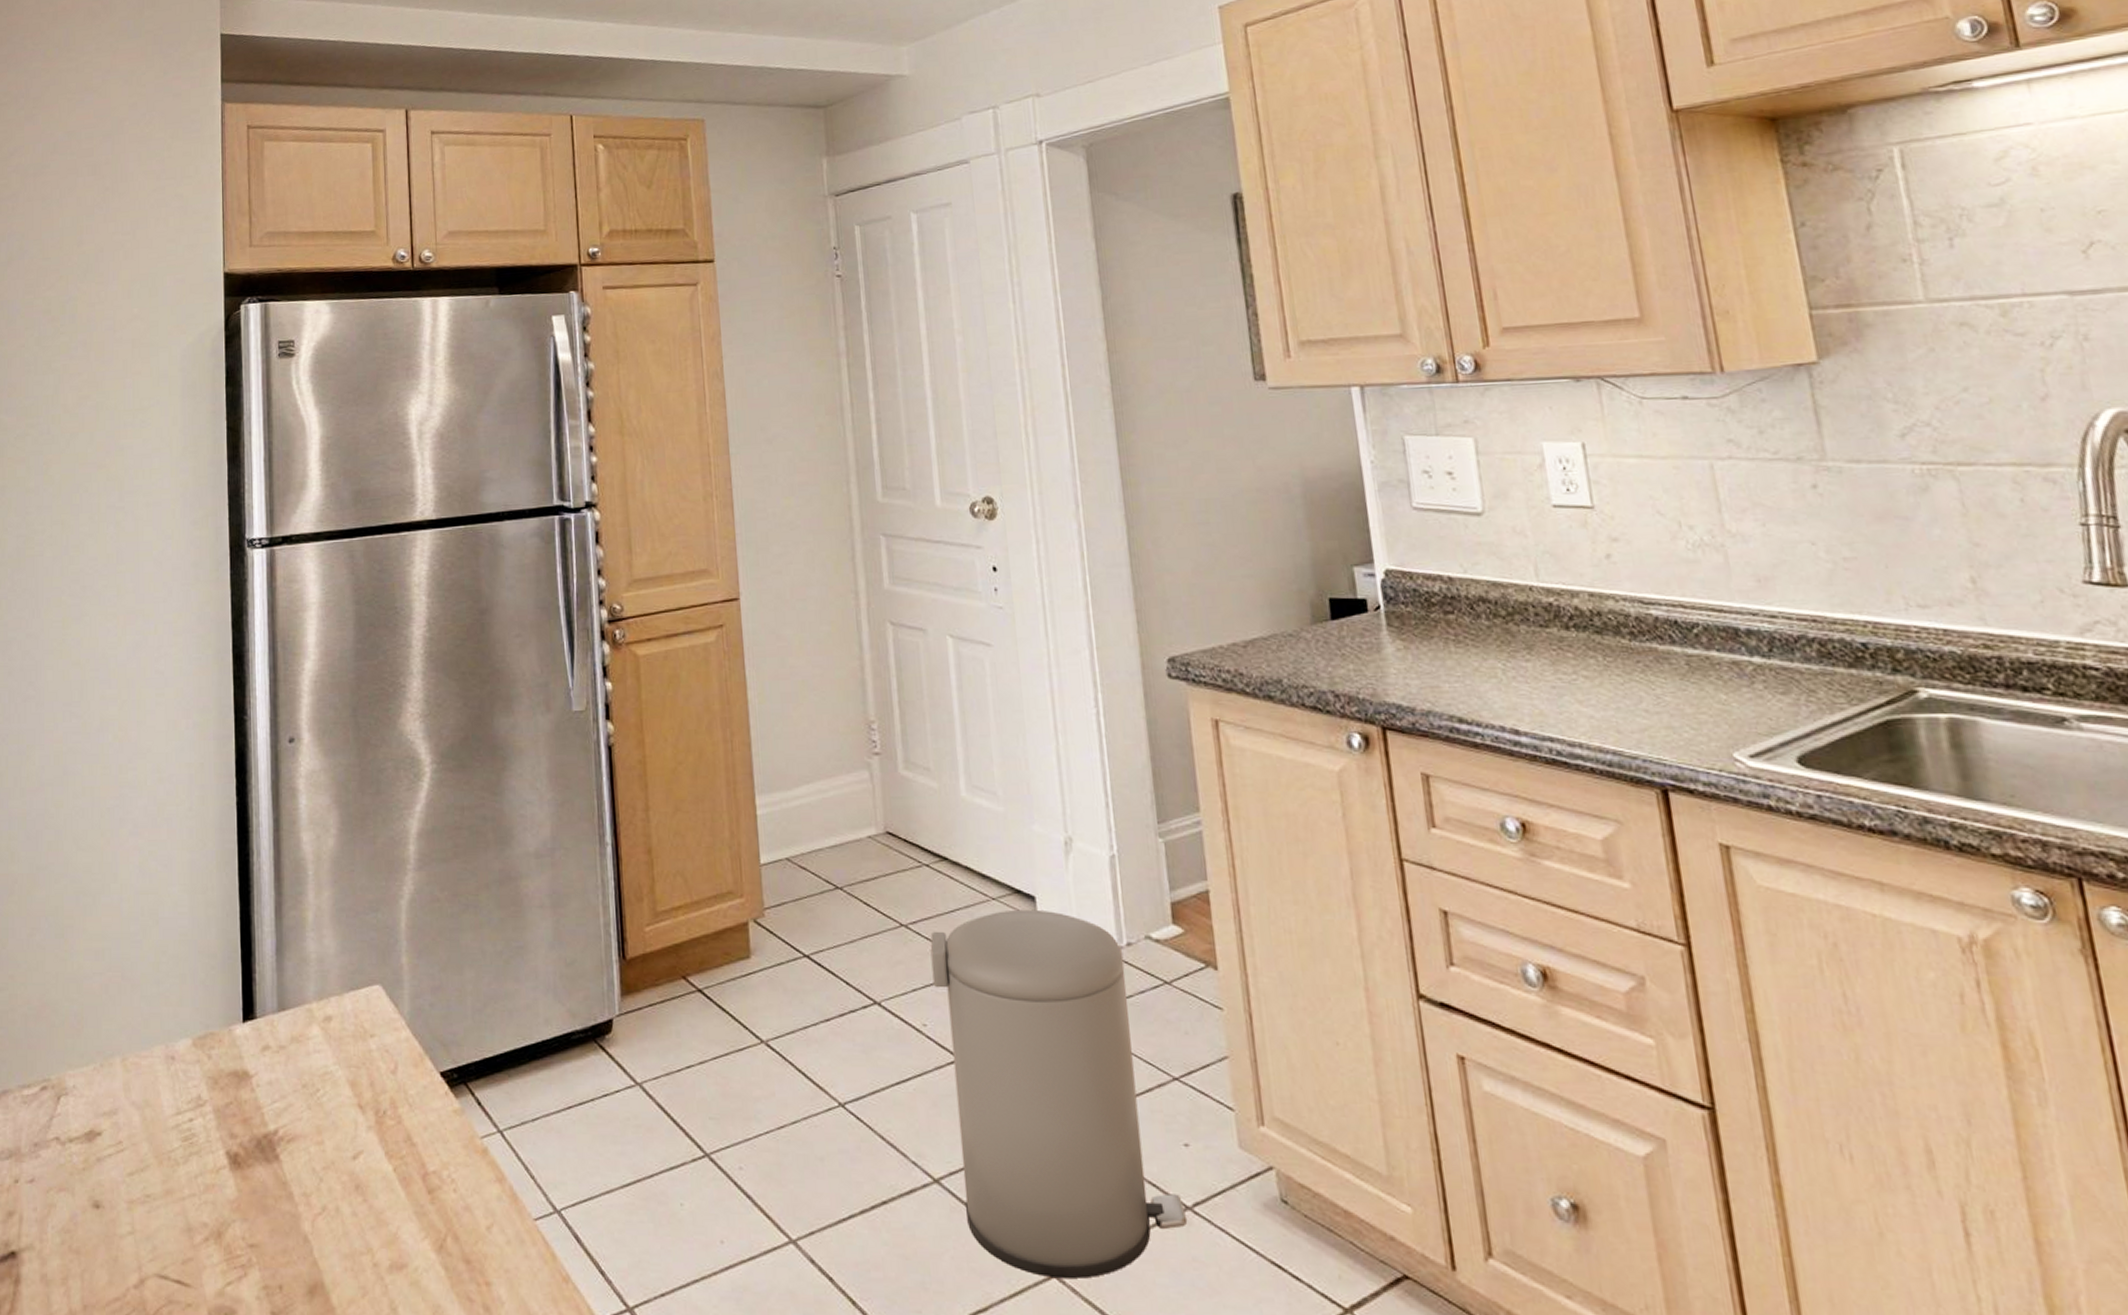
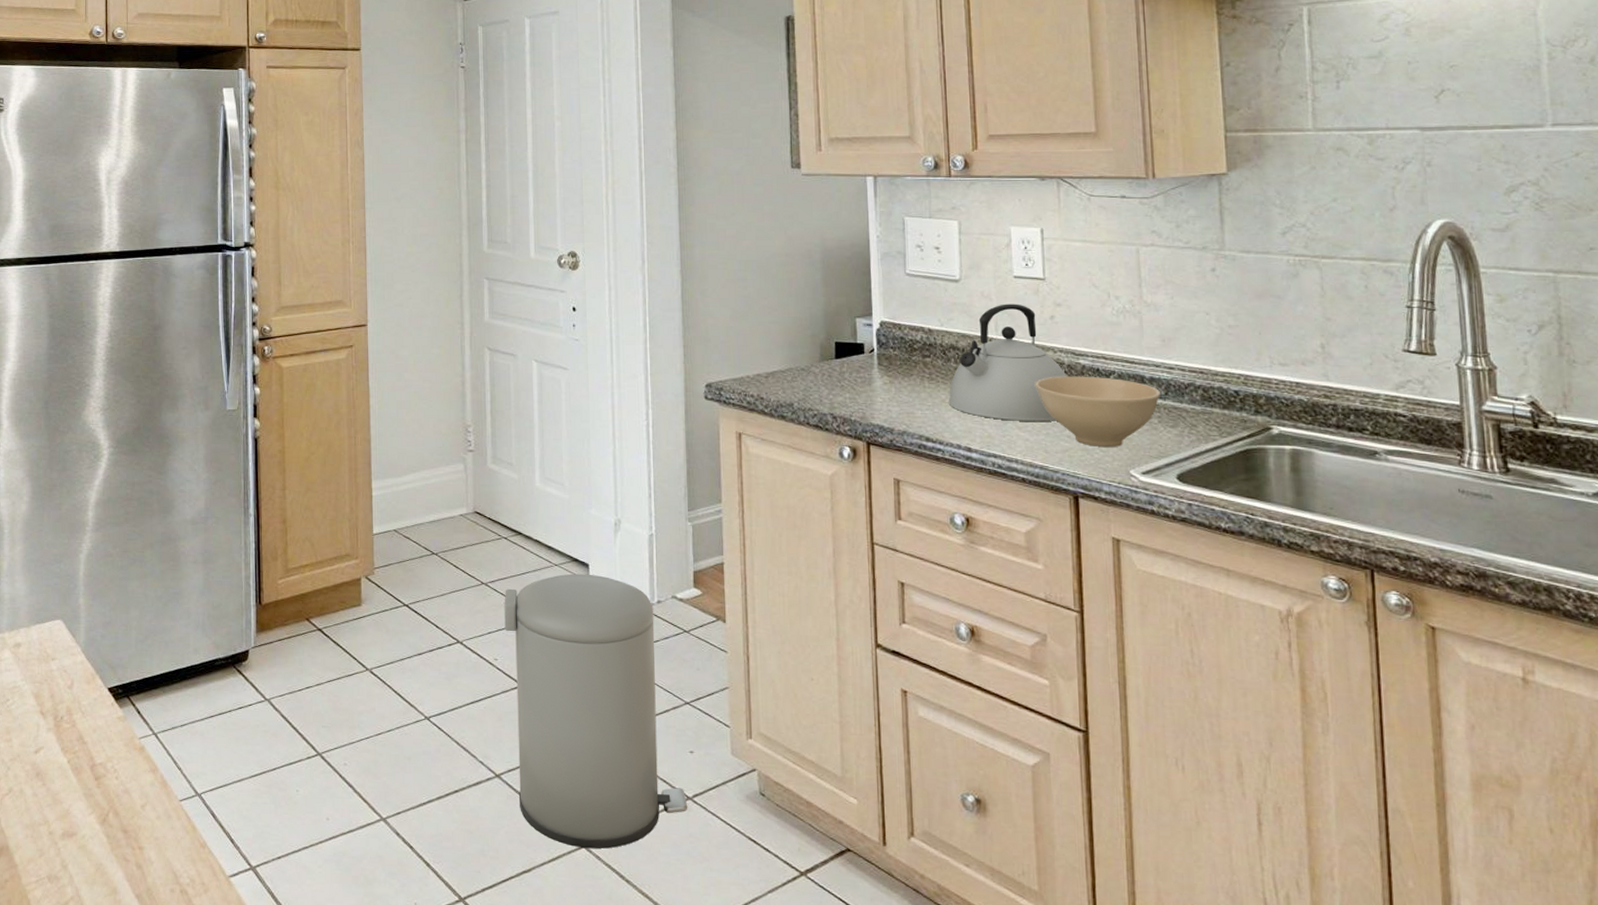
kettle: none [1482,540,1636,694] -> present [948,303,1067,422]
bowl: none [1593,630,1764,724] -> present [1034,376,1161,448]

